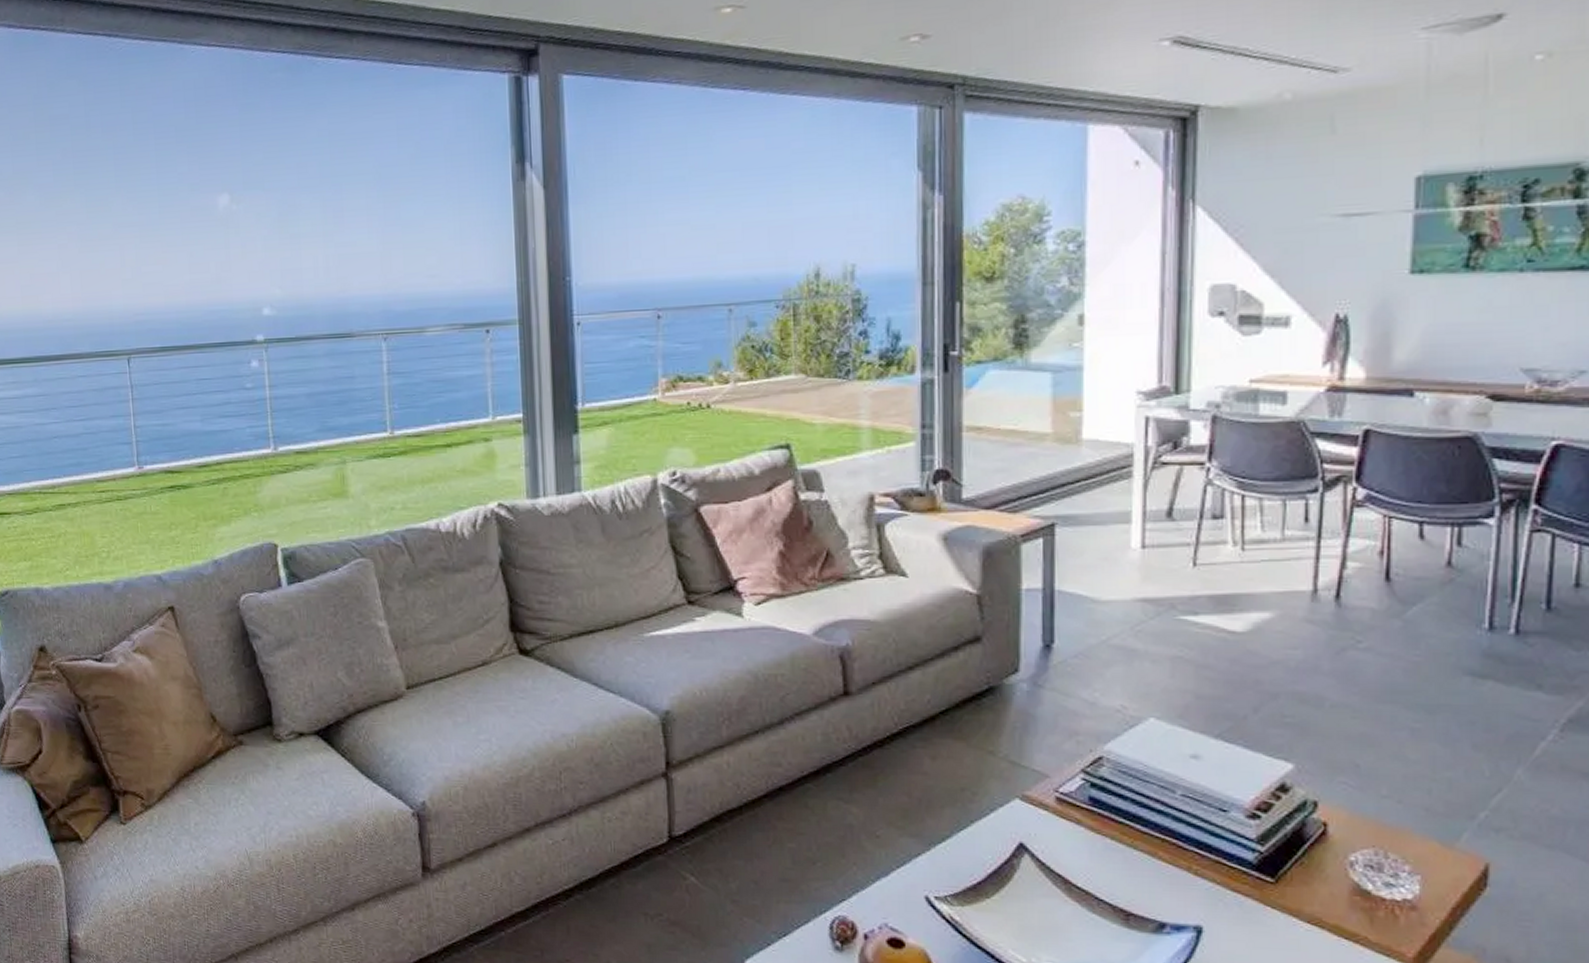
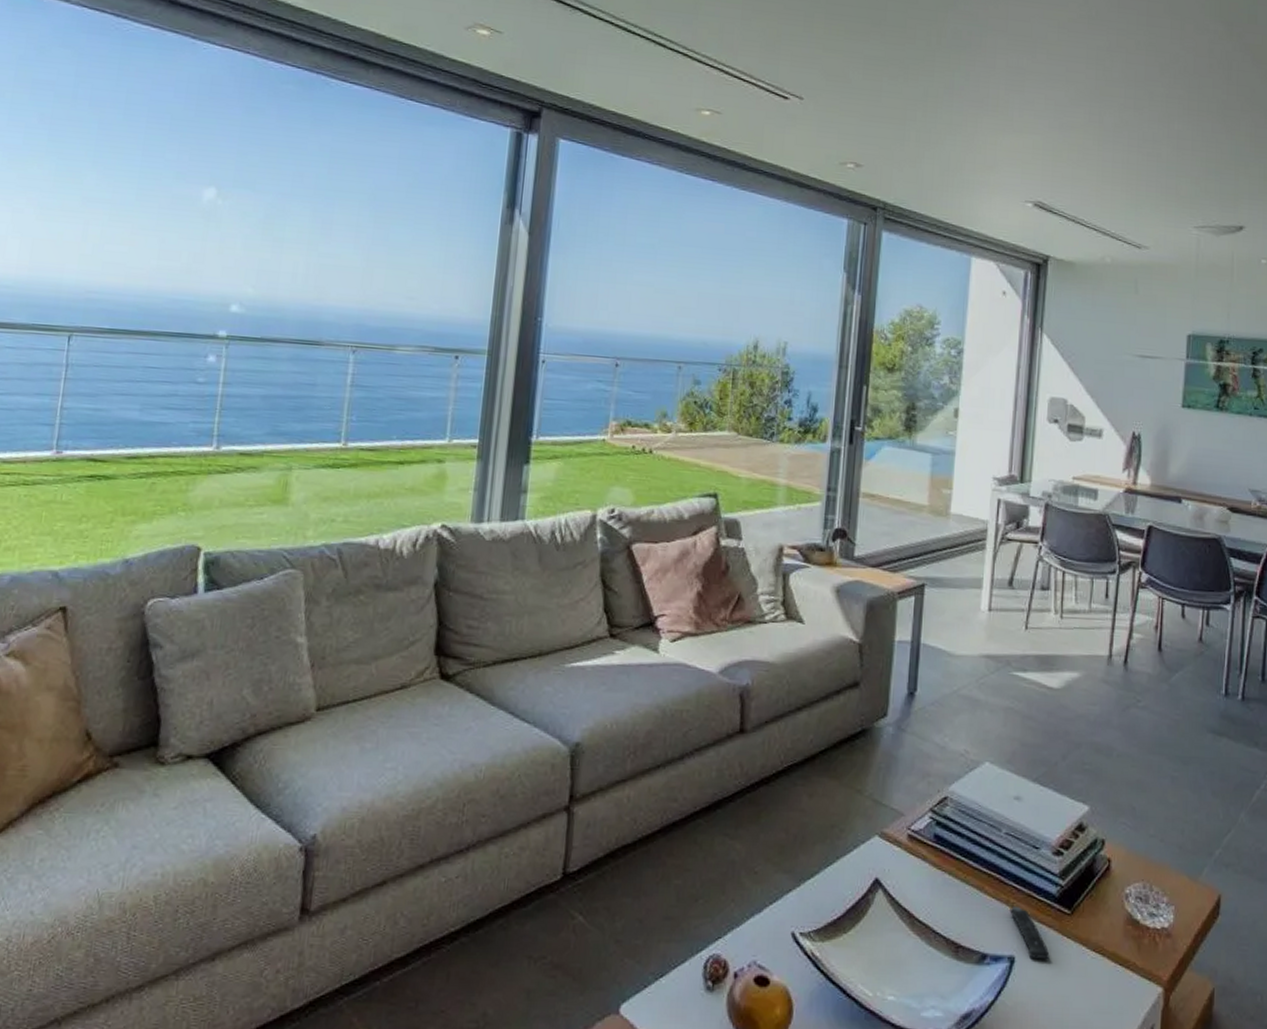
remote control: none [1192,874,1249,931] -> present [1010,907,1050,960]

